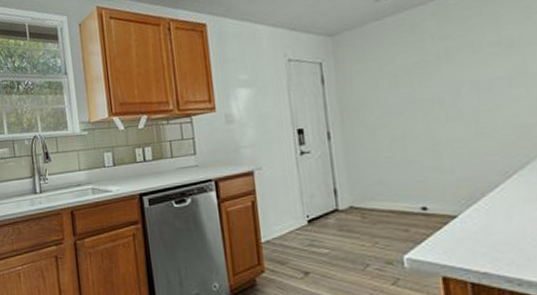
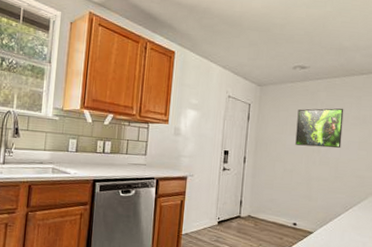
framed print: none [395,35,478,102] -> present [295,108,344,149]

